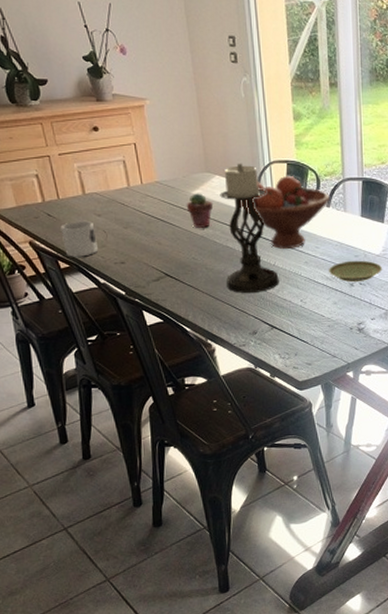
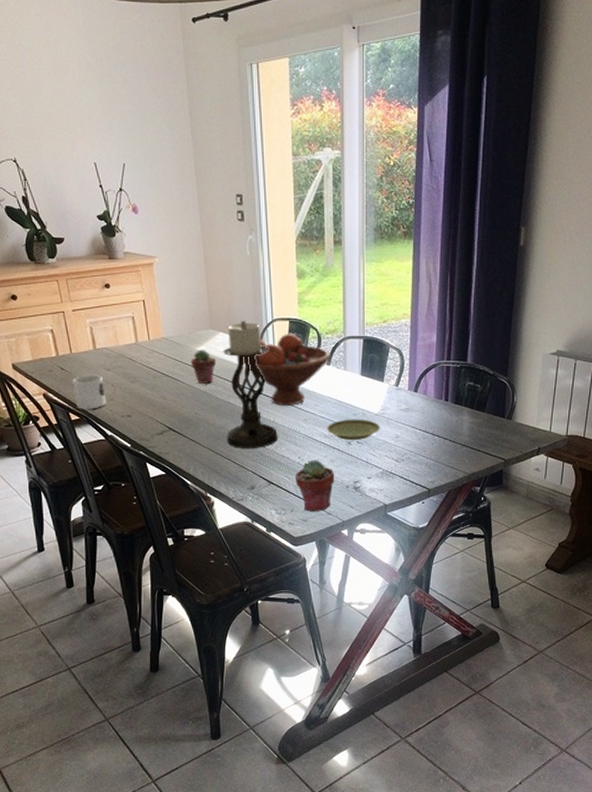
potted succulent: none [297,302,339,355] -> present [294,460,335,511]

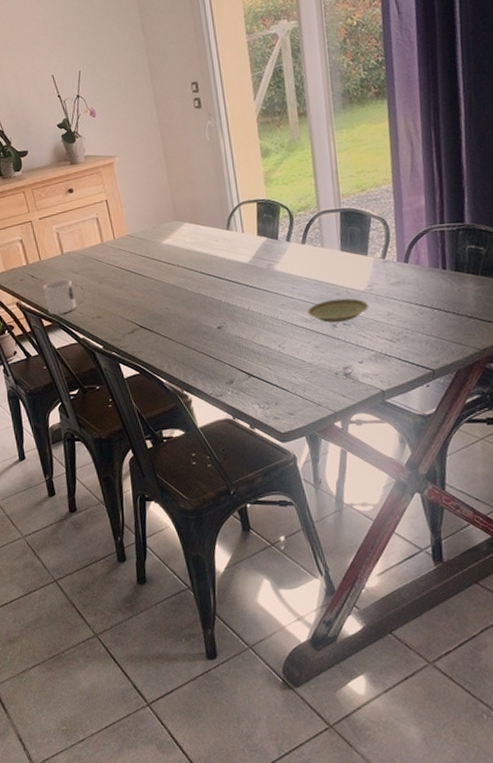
potted succulent: present [190,349,217,384] -> none [157,242,184,278]
candle holder: present [223,320,278,448] -> none [189,207,255,341]
fruit bowl: present [243,333,330,406] -> none [211,214,305,292]
potted succulent: present [294,460,335,511] -> none [276,347,322,404]

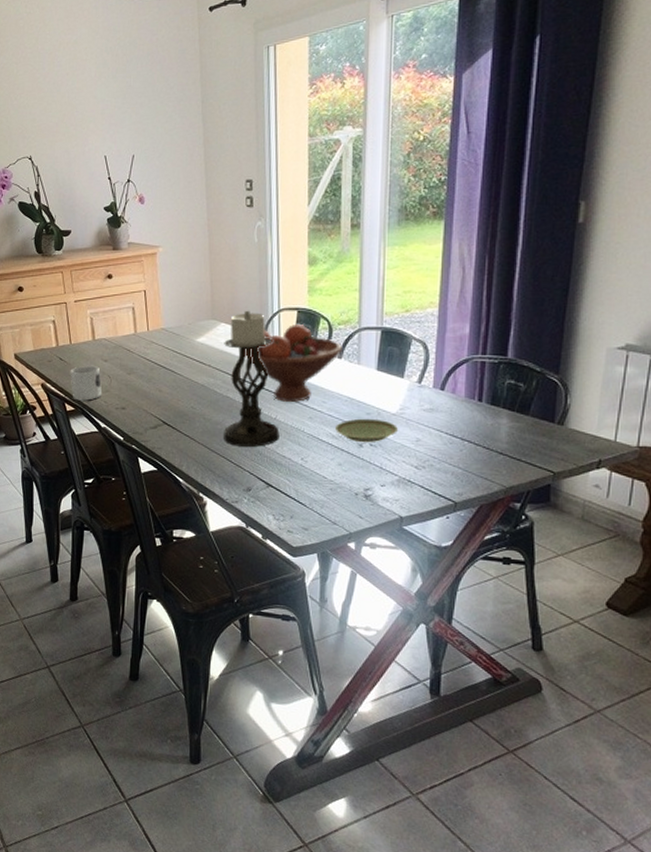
candle holder: none [189,207,255,341] -> present [224,310,280,447]
fruit bowl: none [211,214,305,292] -> present [245,323,342,402]

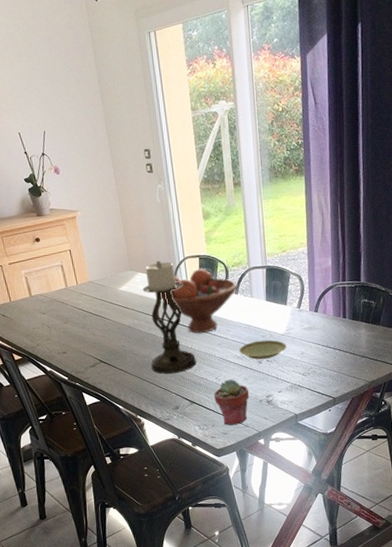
mug: present [70,365,103,401] -> none [13,318,45,350]
potted succulent: none [296,462,342,520] -> present [213,379,250,425]

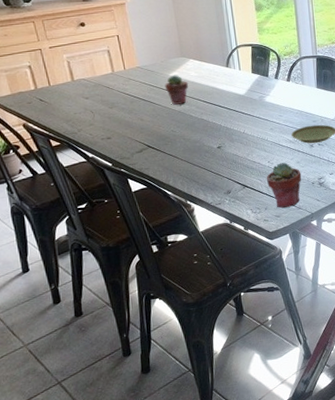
potted succulent: none [114,289,138,319] -> present [164,75,189,105]
candle holder: present [142,260,196,374] -> none [194,48,249,159]
fruit bowl: present [160,268,238,334] -> none [212,56,290,119]

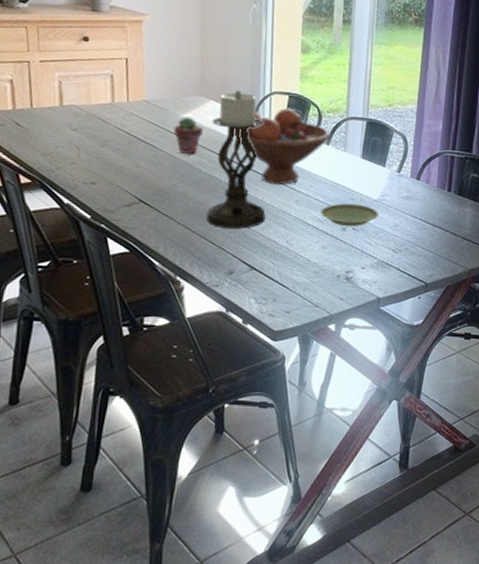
candle holder: none [194,48,249,159] -> present [206,90,266,229]
fruit bowl: none [212,56,290,119] -> present [233,107,330,185]
potted succulent: present [266,162,302,208] -> none [280,245,326,302]

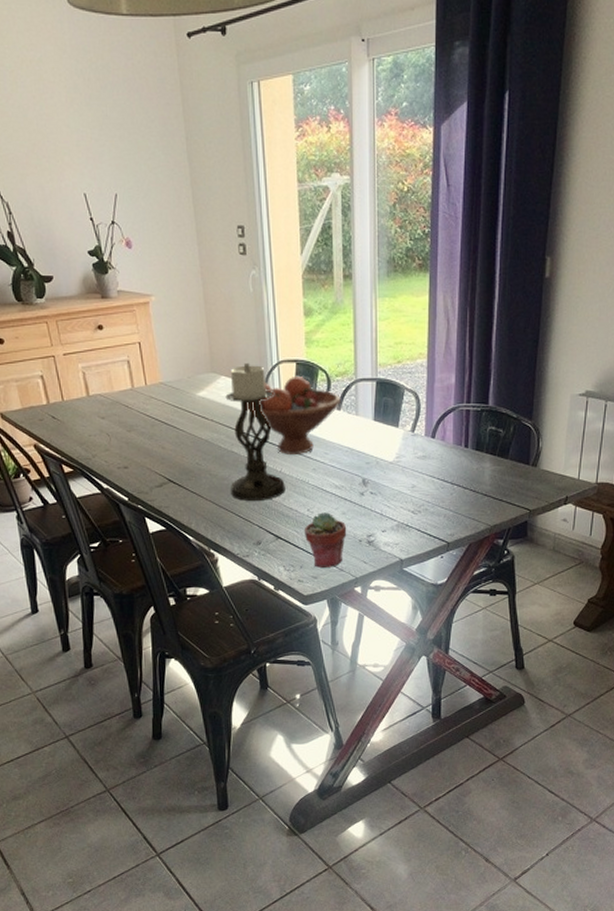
potted succulent: present [173,116,204,154] -> none [190,395,219,432]
potted succulent: none [280,245,326,302] -> present [304,512,347,568]
plate: present [321,203,378,226] -> none [338,467,395,490]

